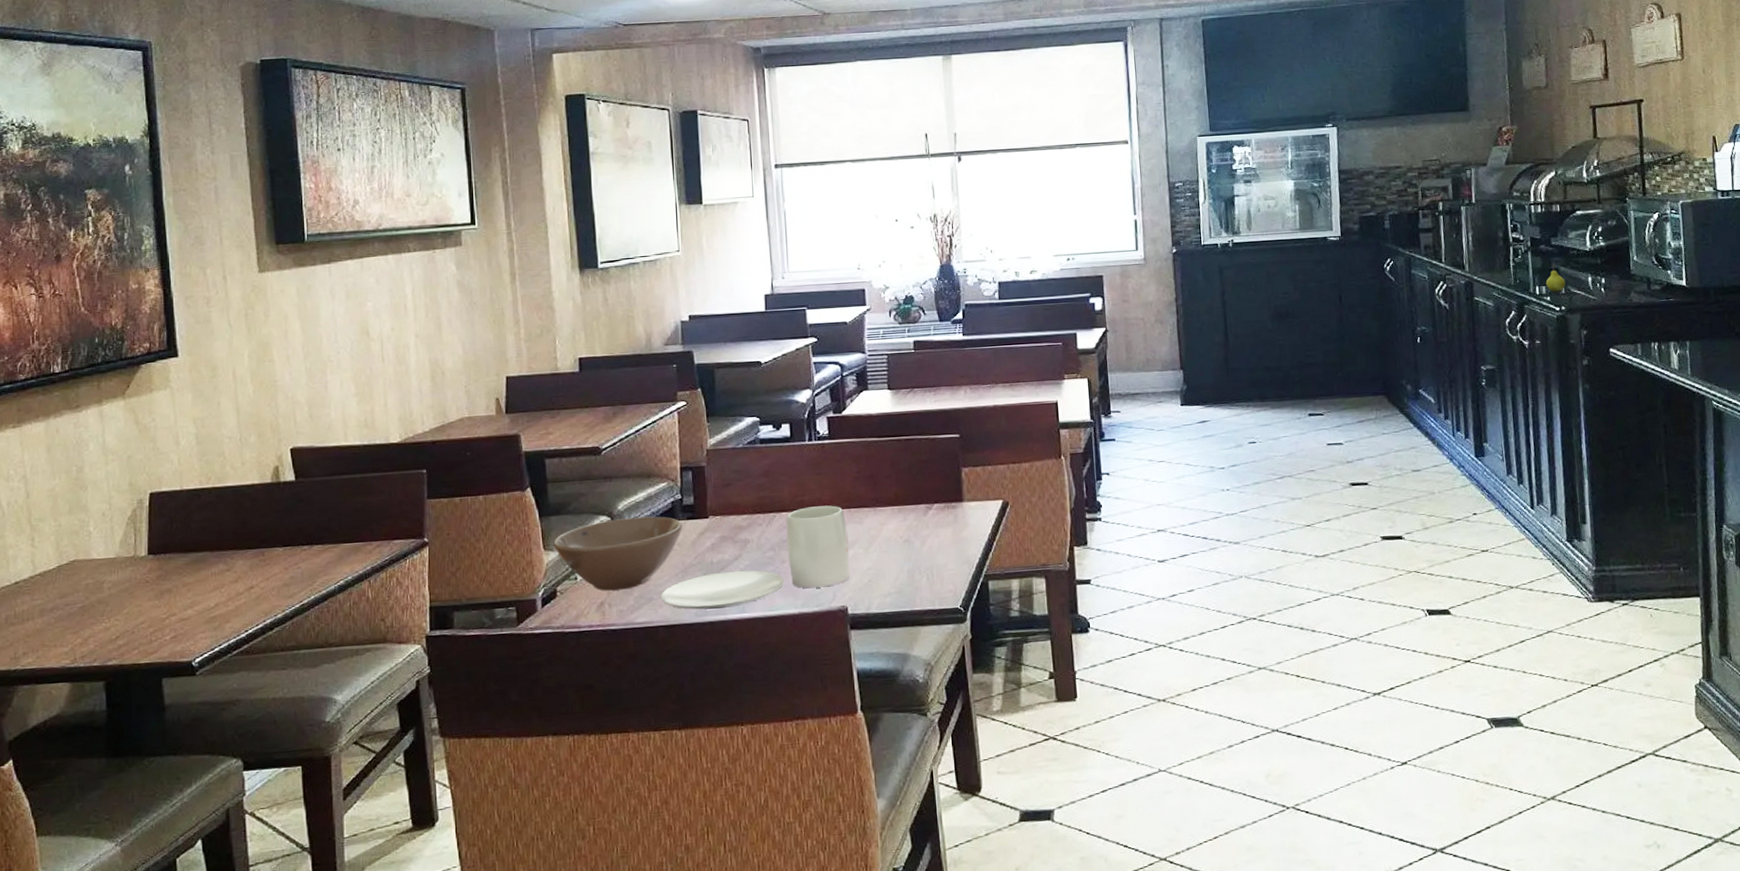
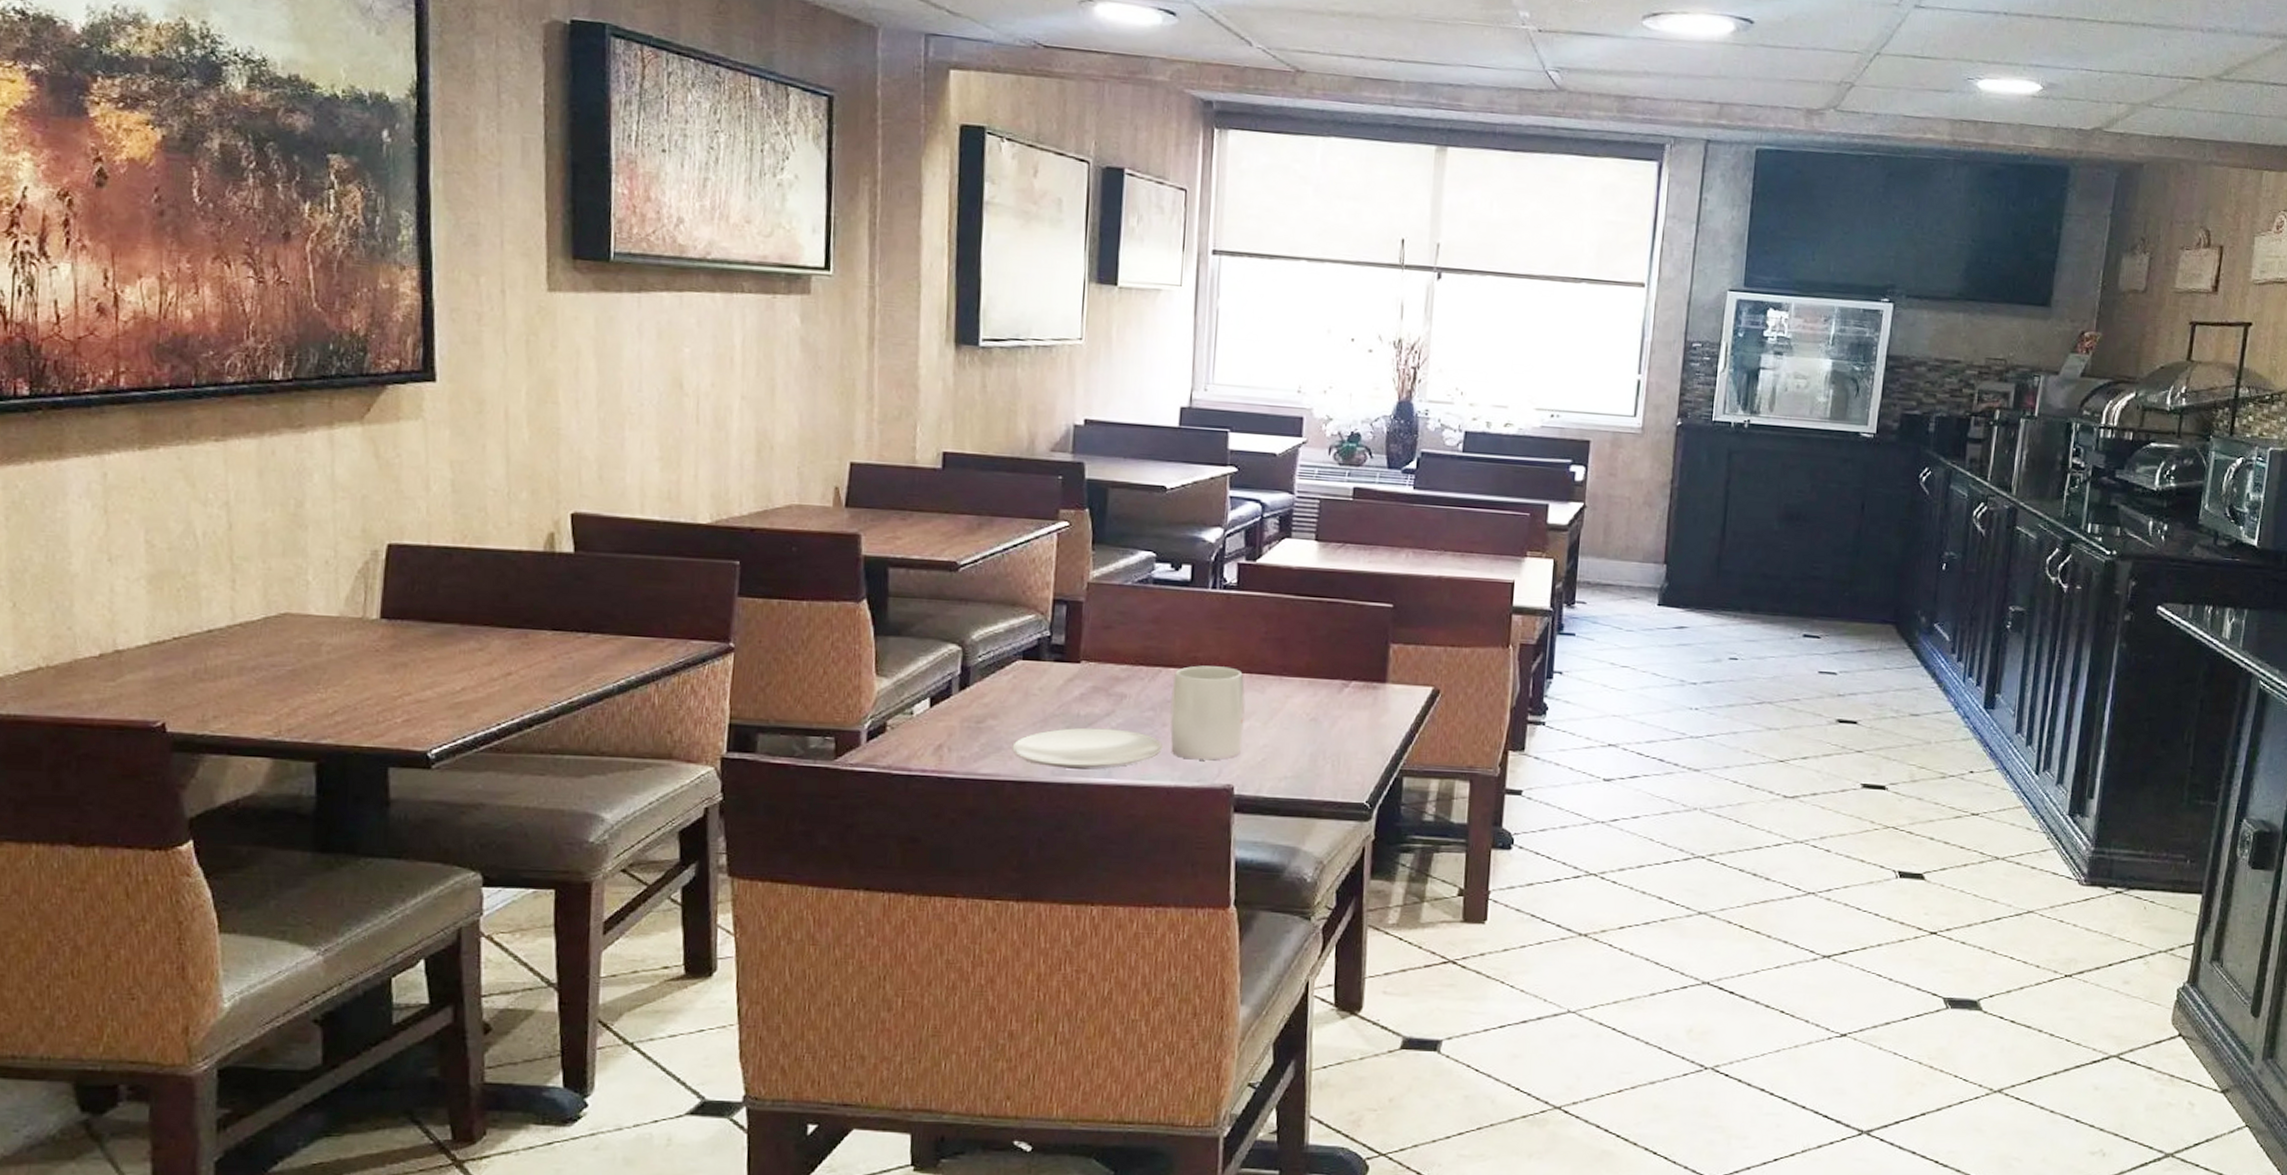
bowl: present [553,516,682,591] -> none [888,650,1048,734]
fruit: present [1546,262,1566,293] -> none [2100,499,2123,534]

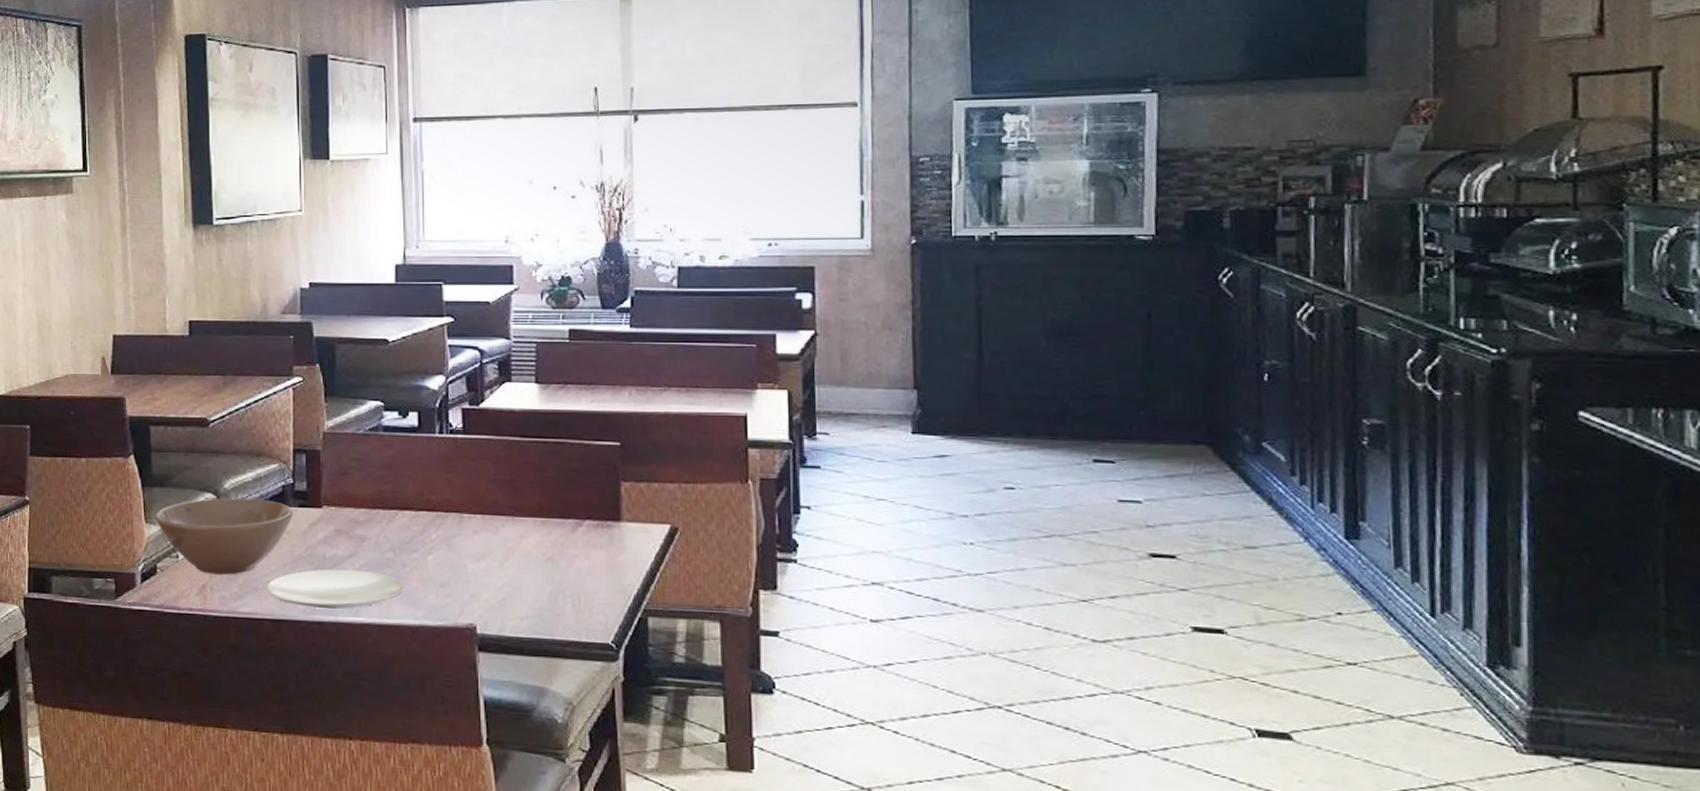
bowl: none [888,650,1048,734] -> present [155,498,293,575]
mug: present [1170,665,1246,761] -> none [409,508,481,600]

